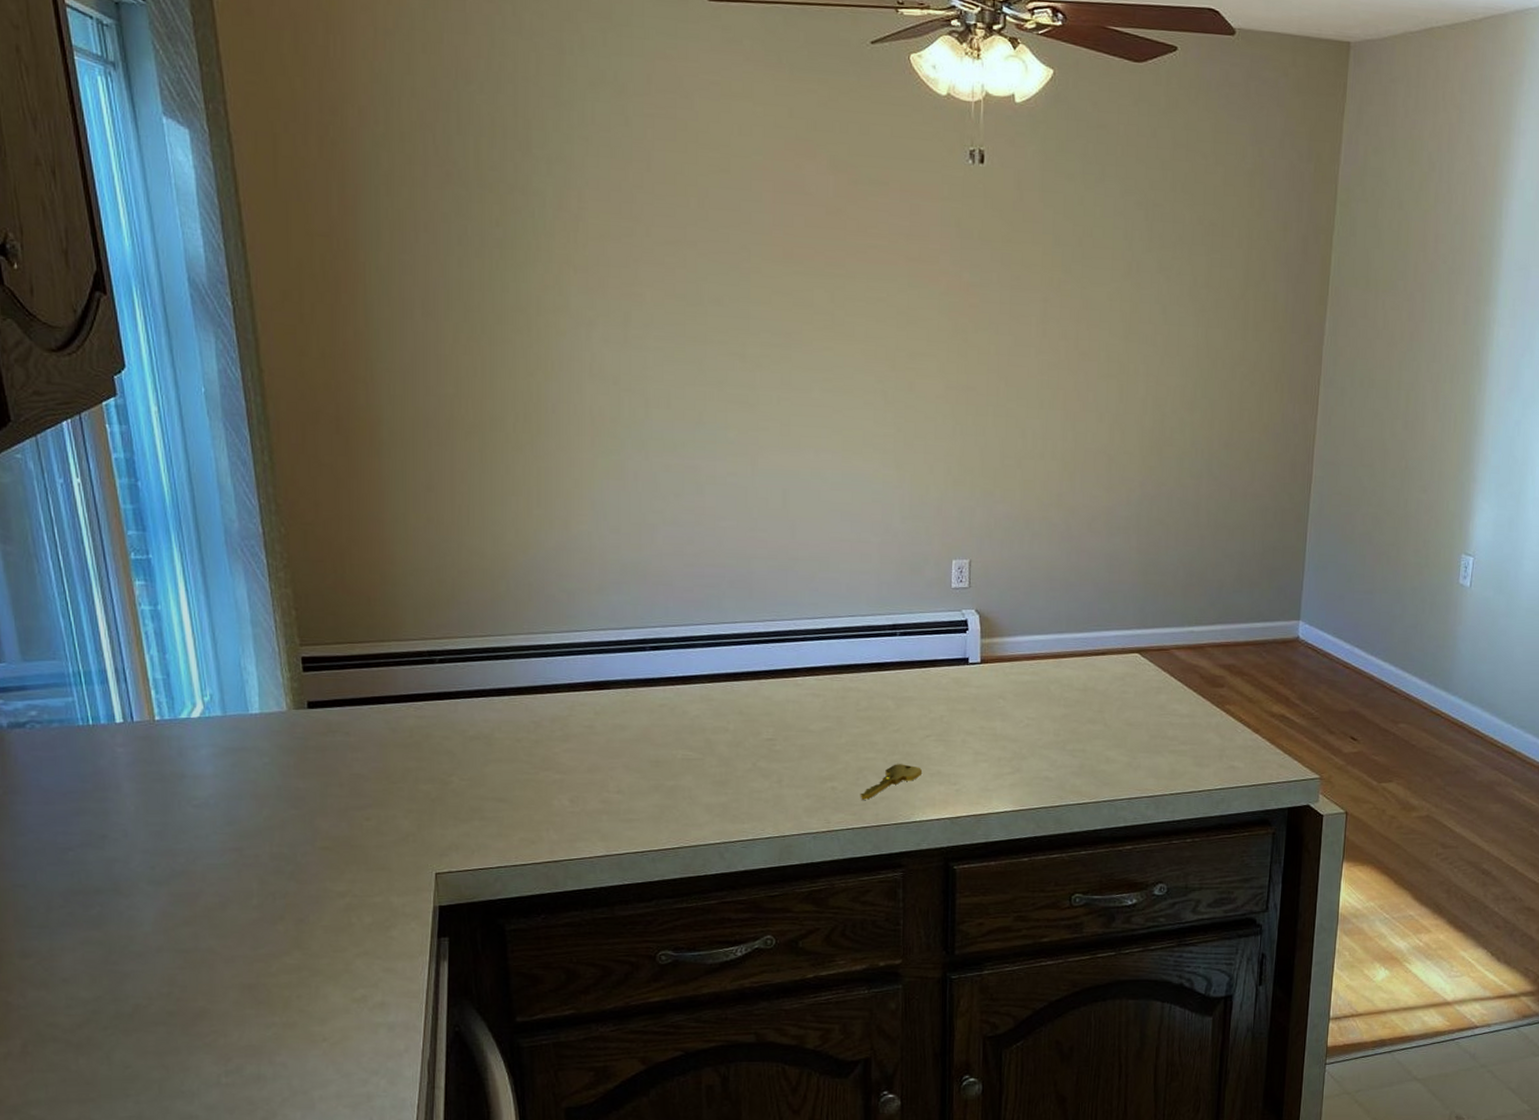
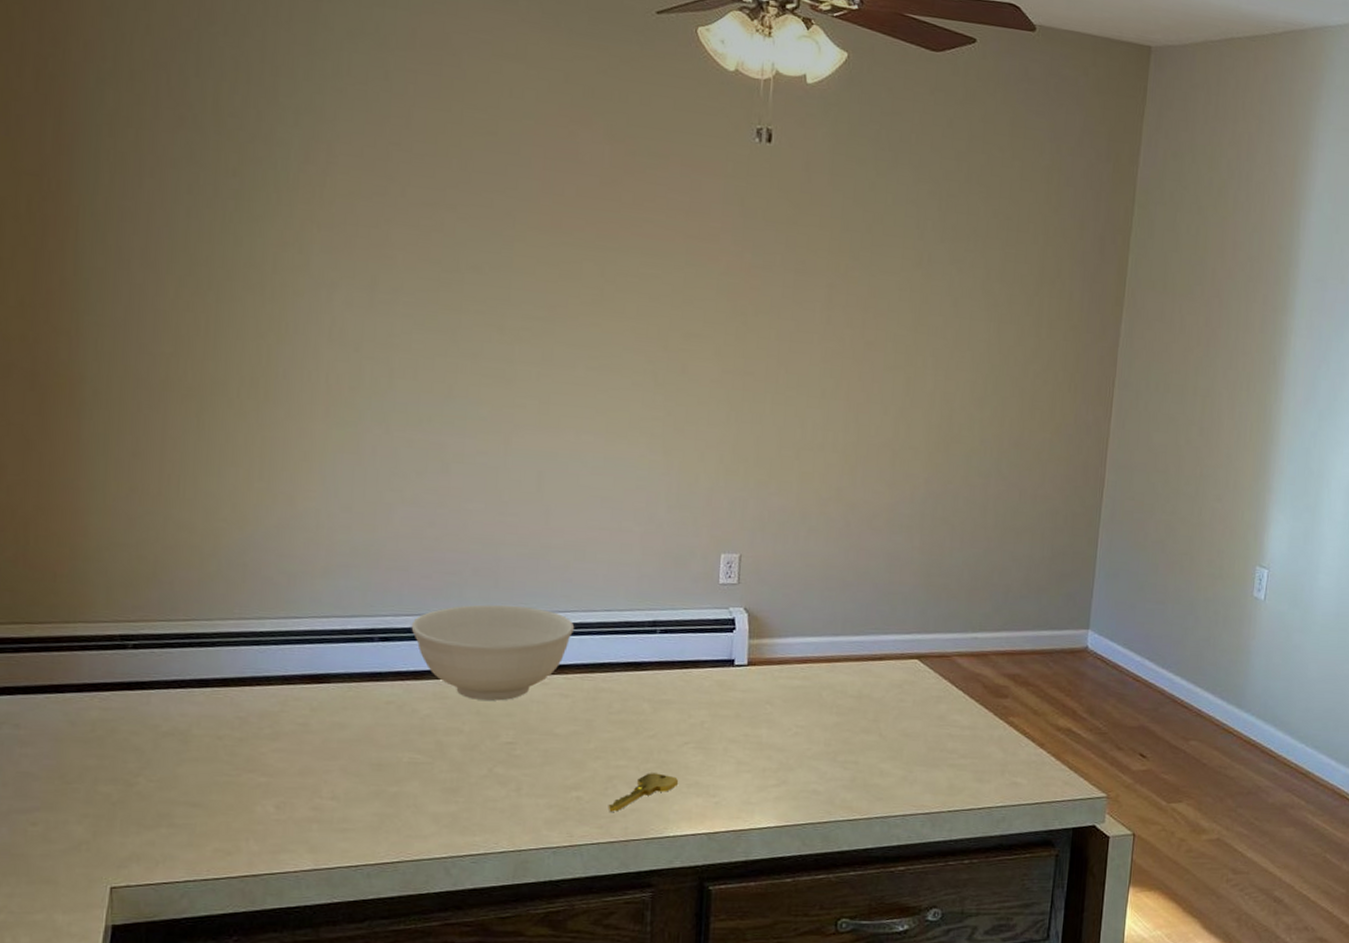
bowl: none [678,613,823,701] -> present [411,604,575,701]

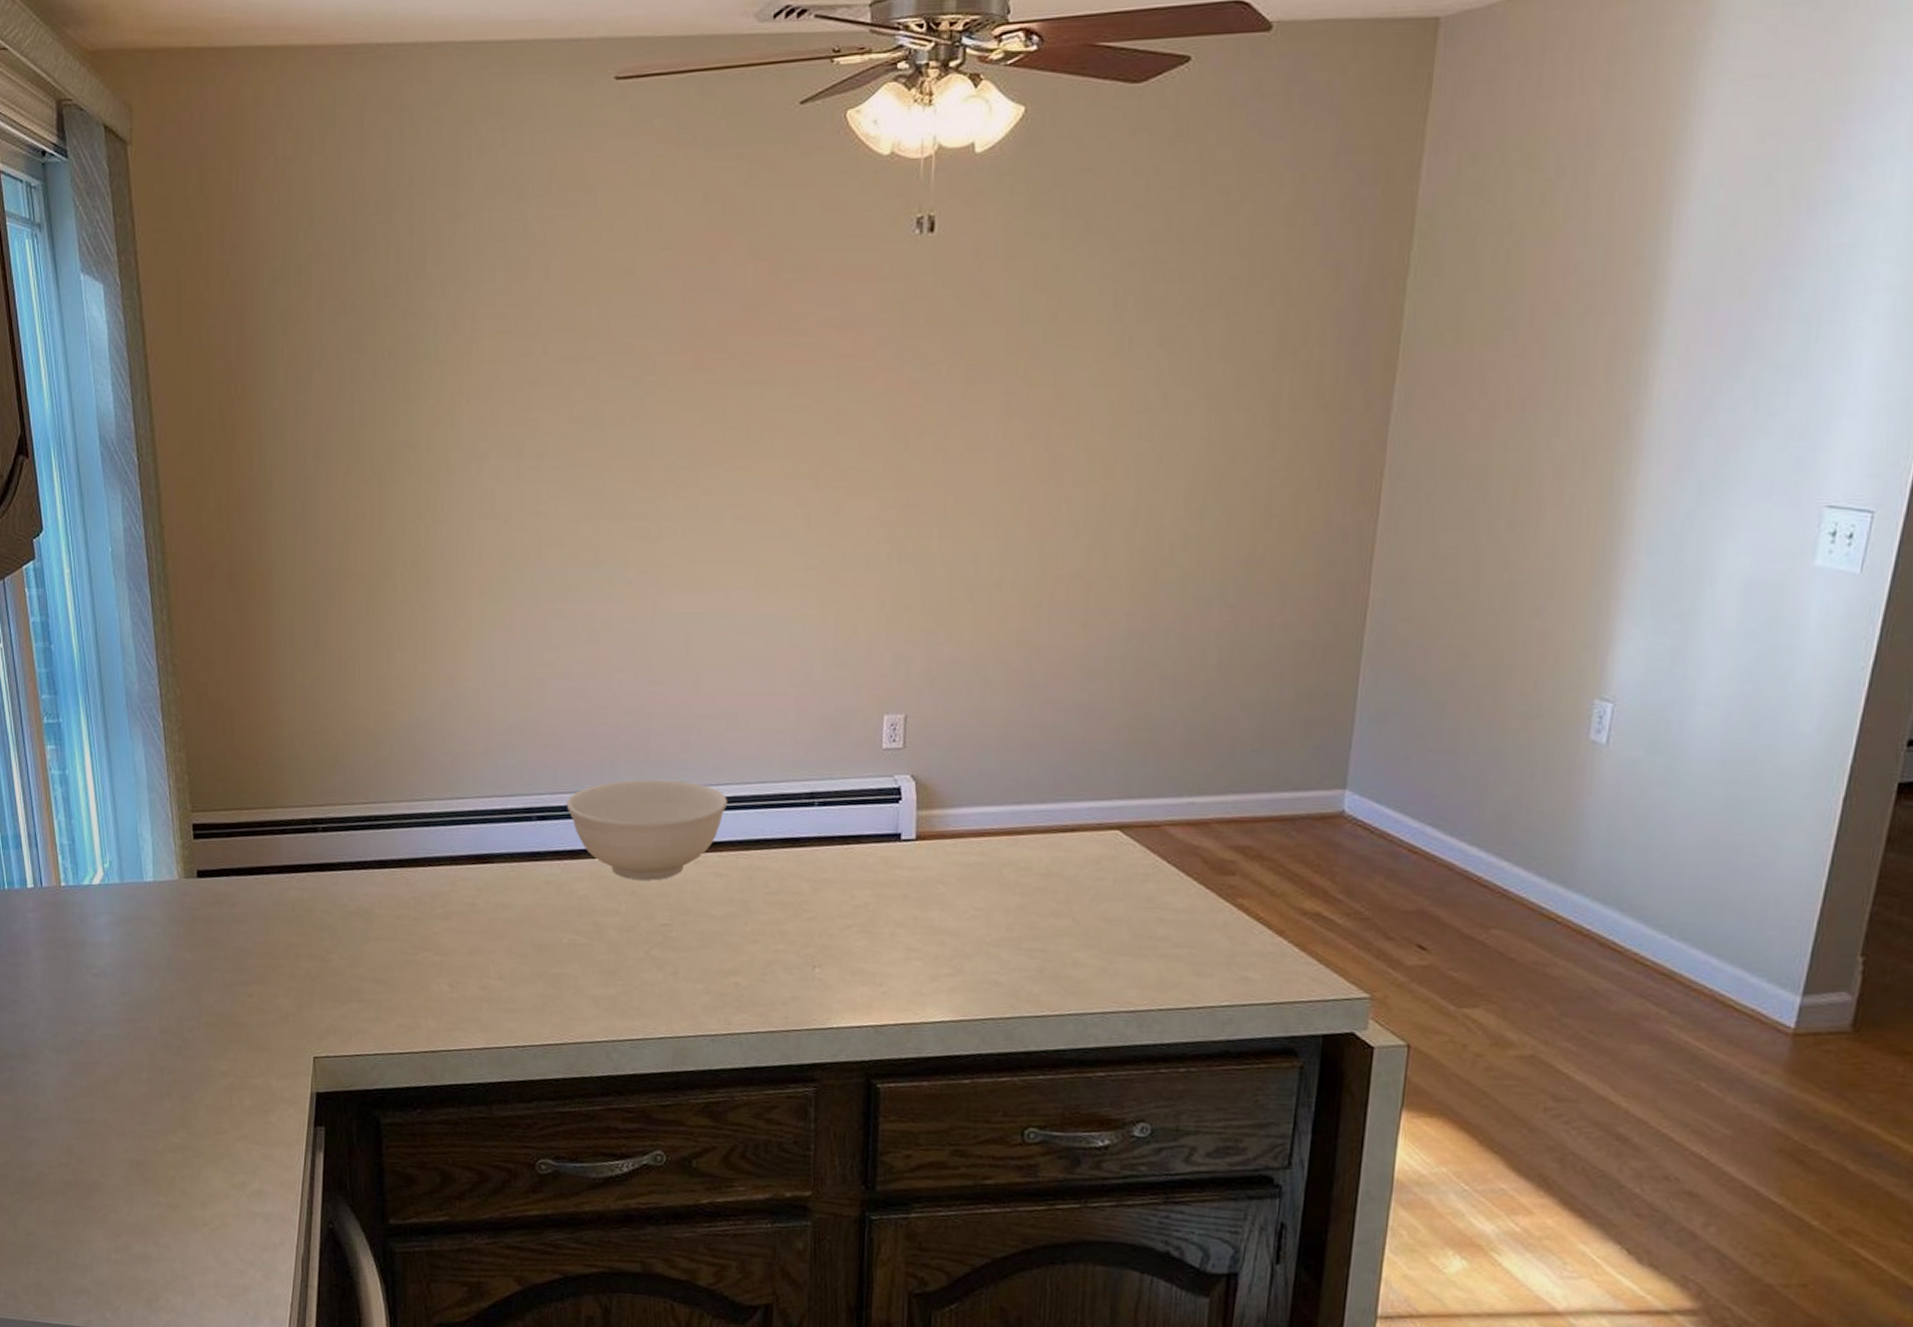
key: present [608,773,679,812] -> none [767,958,842,1000]

